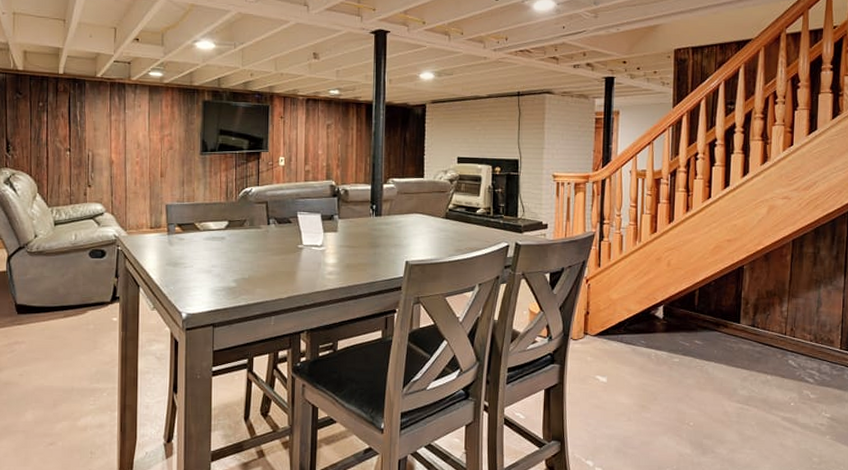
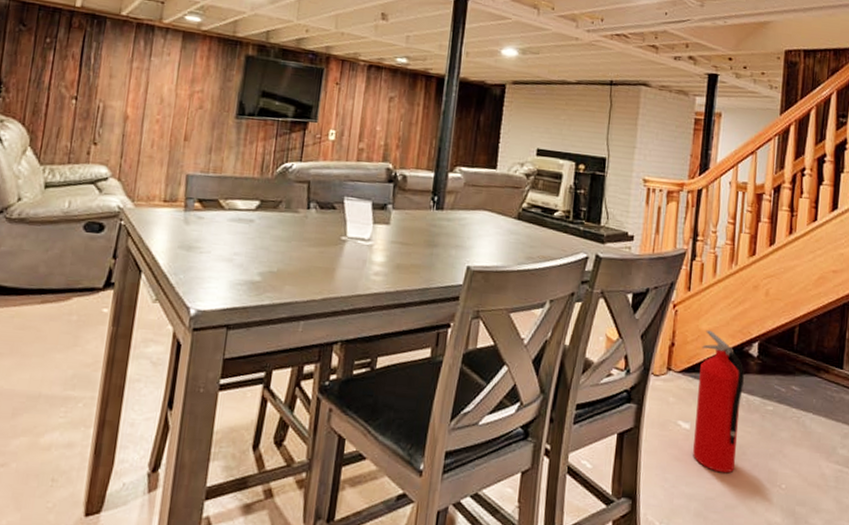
fire extinguisher: none [611,298,652,416] -> present [693,330,744,474]

